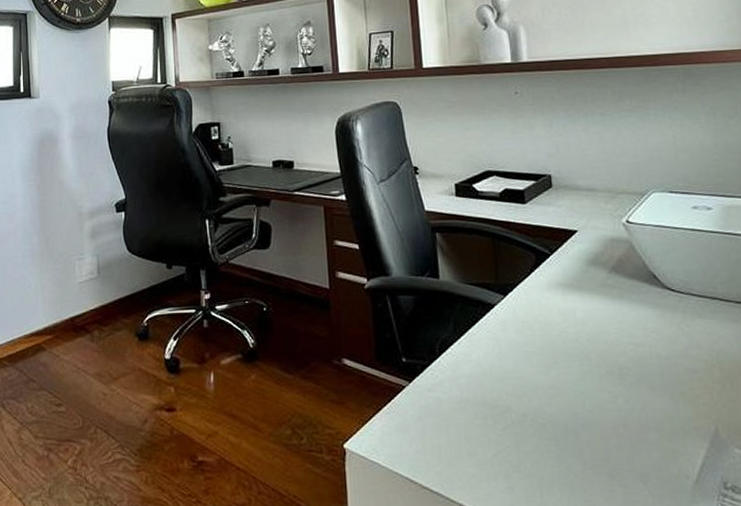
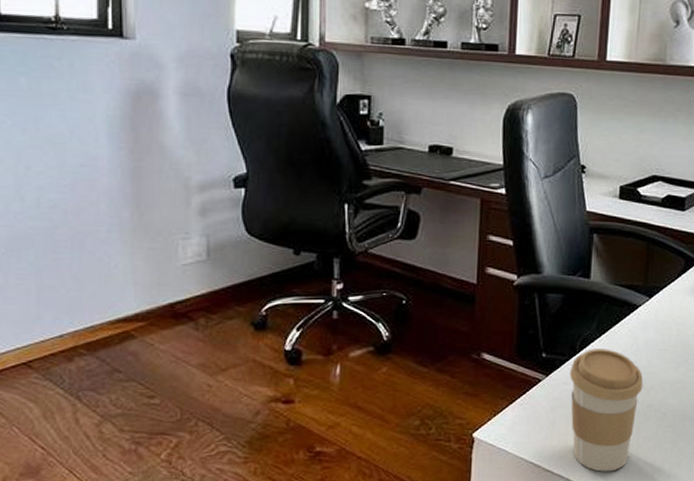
coffee cup: none [433,352,514,491] -> present [570,349,644,472]

